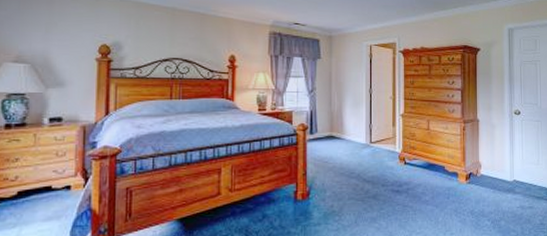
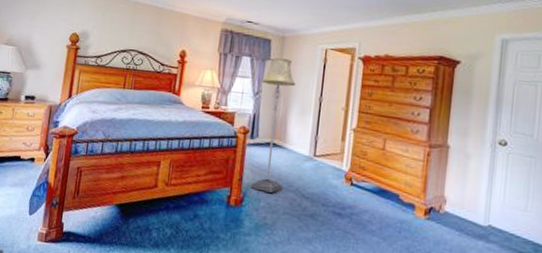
floor lamp: none [315,55,347,182] -> present [250,57,296,193]

